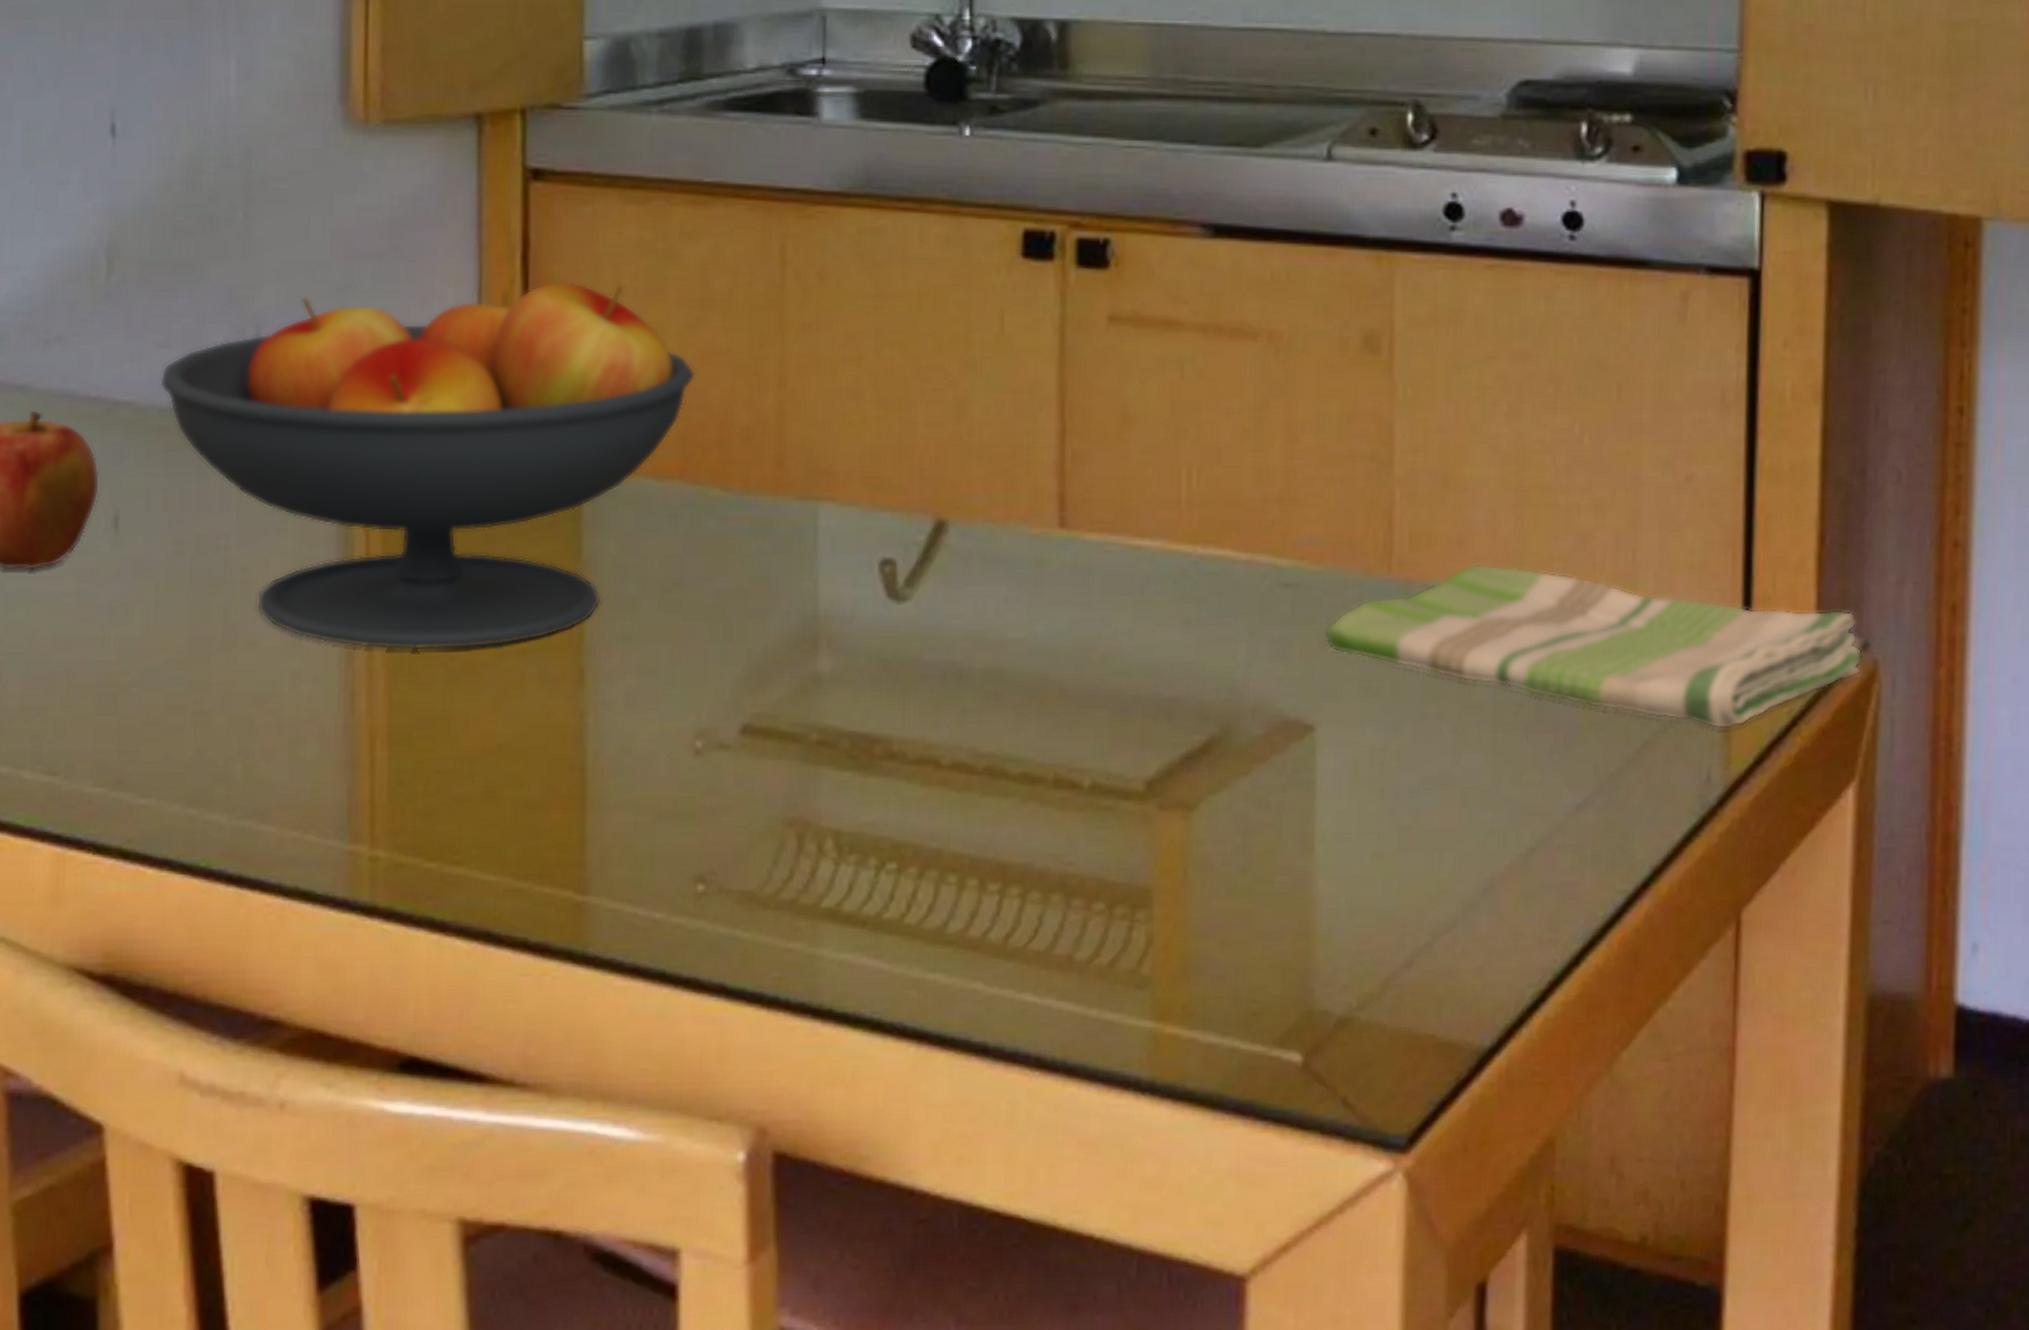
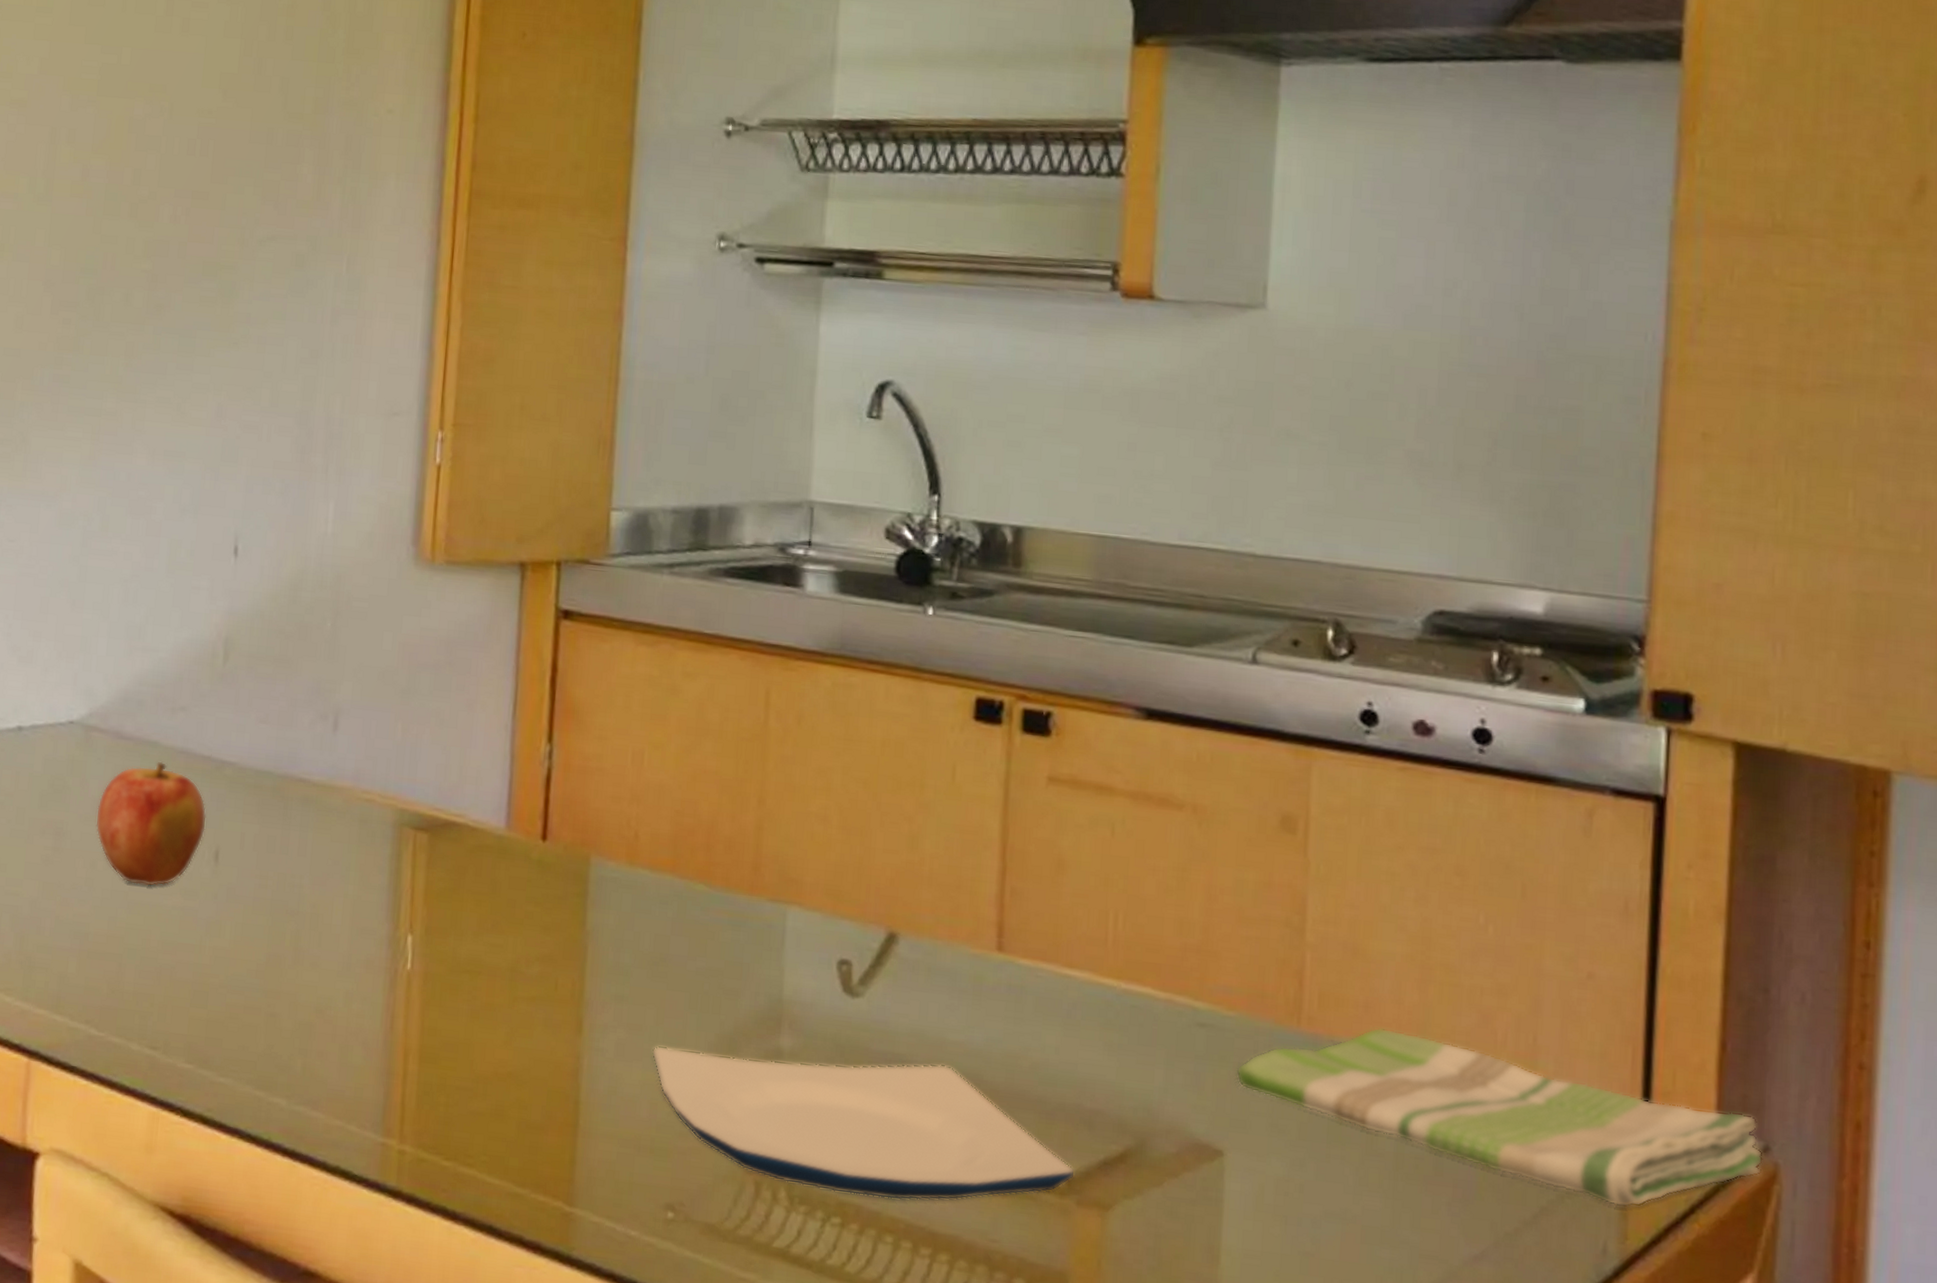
fruit bowl: present [160,281,696,650] -> none [258,694,689,992]
plate: none [668,668,1156,834] -> present [651,1045,1076,1201]

